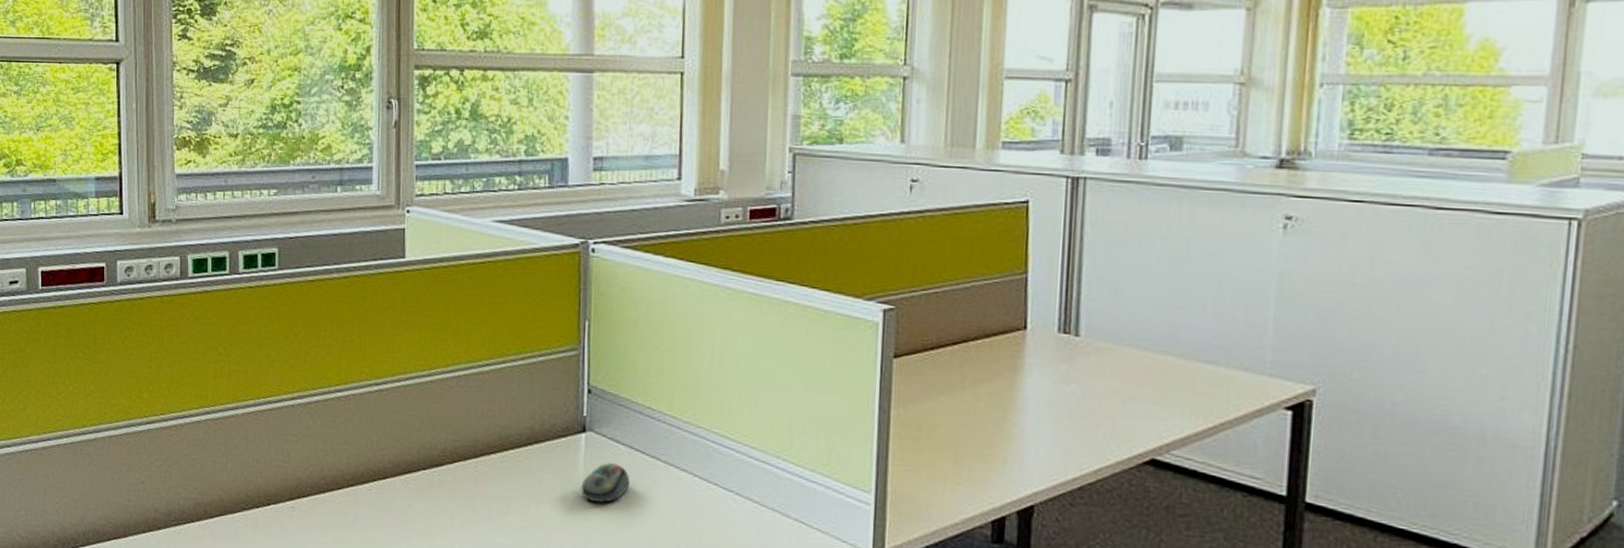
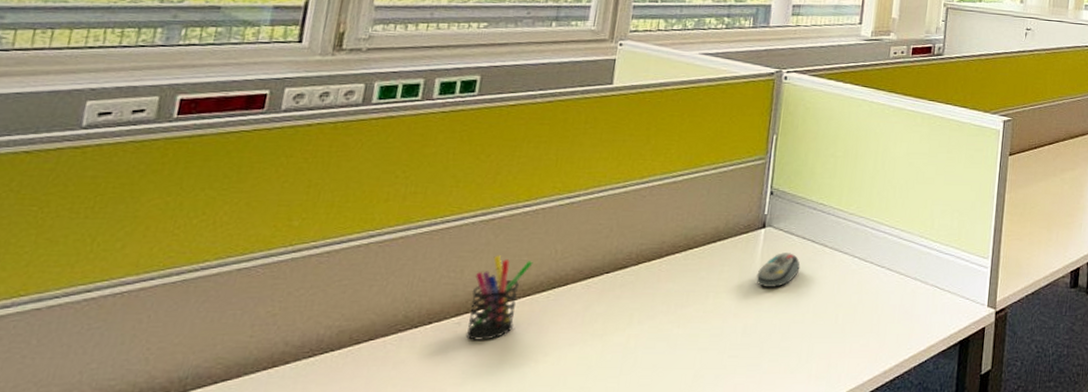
pen holder: none [300,441,352,528] -> present [465,255,534,340]

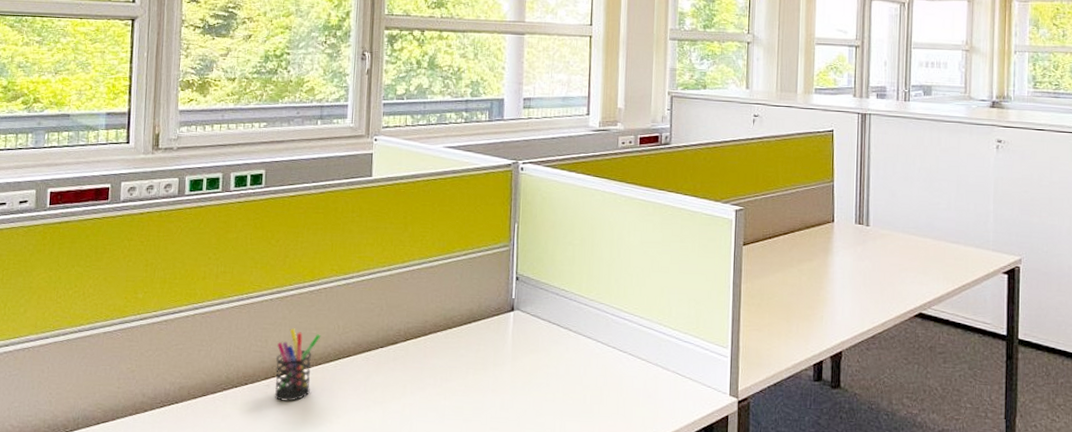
computer mouse: present [756,253,801,287] -> none [509,335,548,367]

